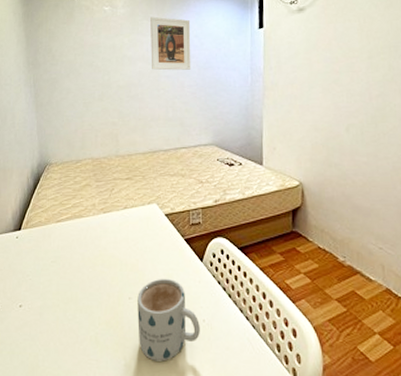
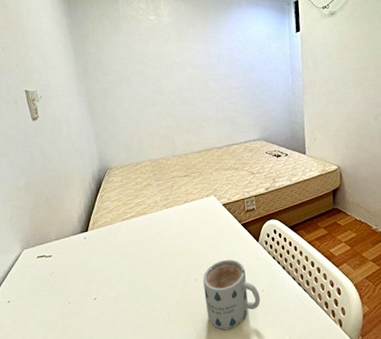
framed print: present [150,16,191,70] -> none [195,24,237,75]

